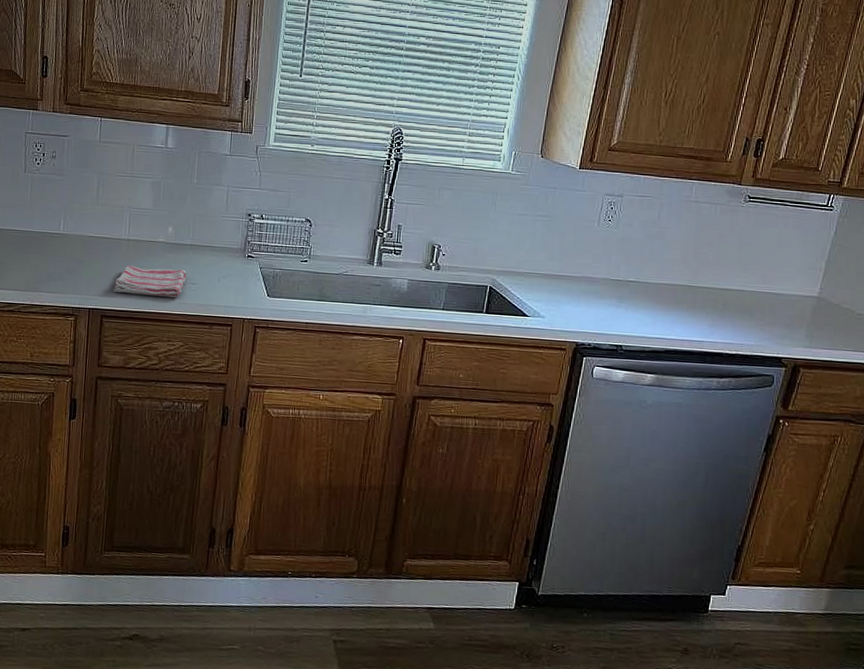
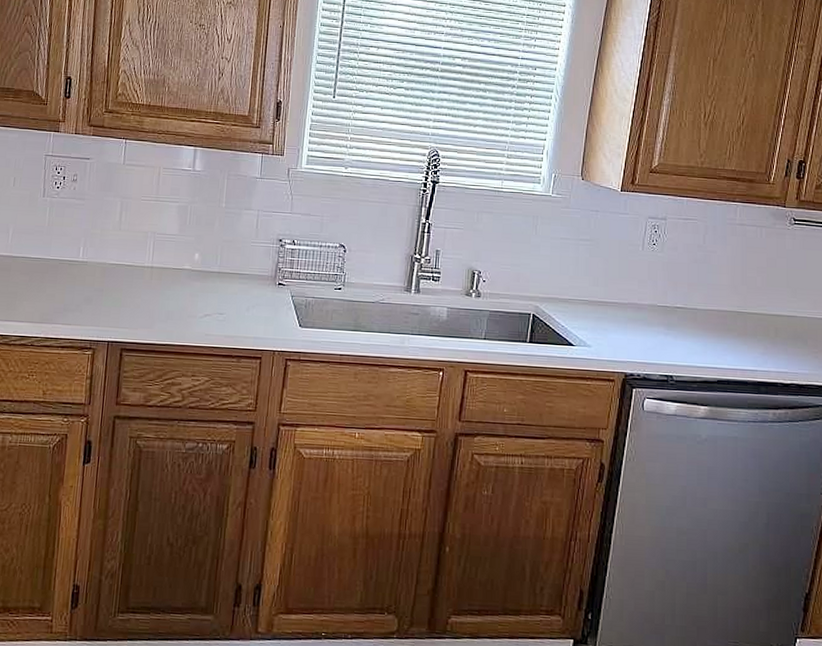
dish towel: present [114,265,187,298] -> none [135,295,214,330]

